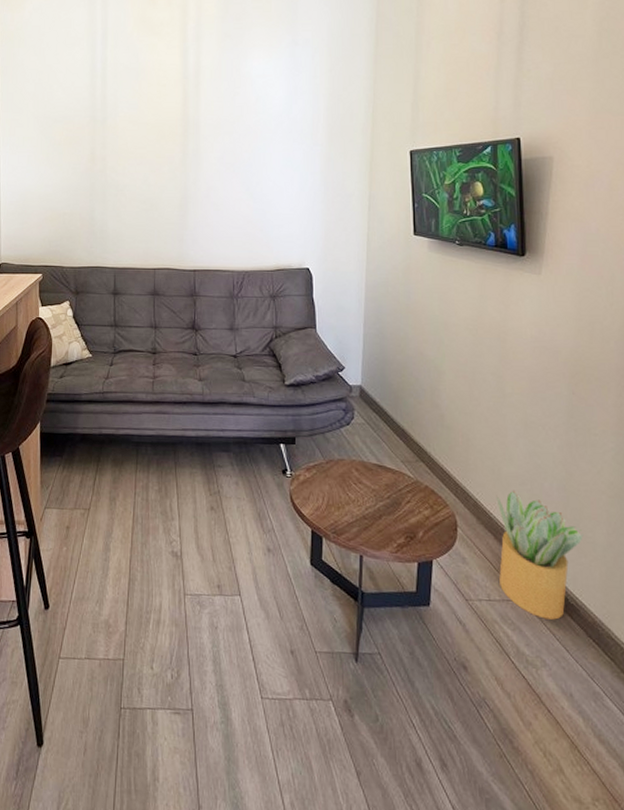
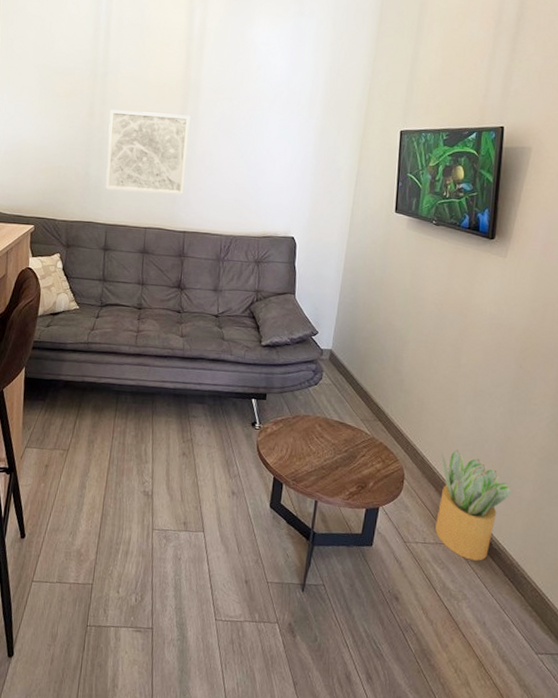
wall art: none [110,152,192,234] -> present [105,109,190,196]

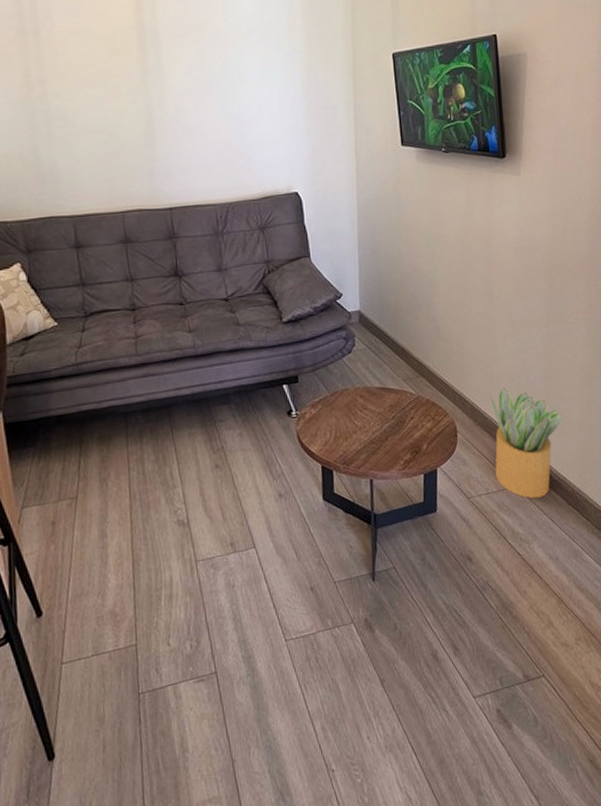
wall art: present [105,109,190,196] -> none [51,68,162,174]

